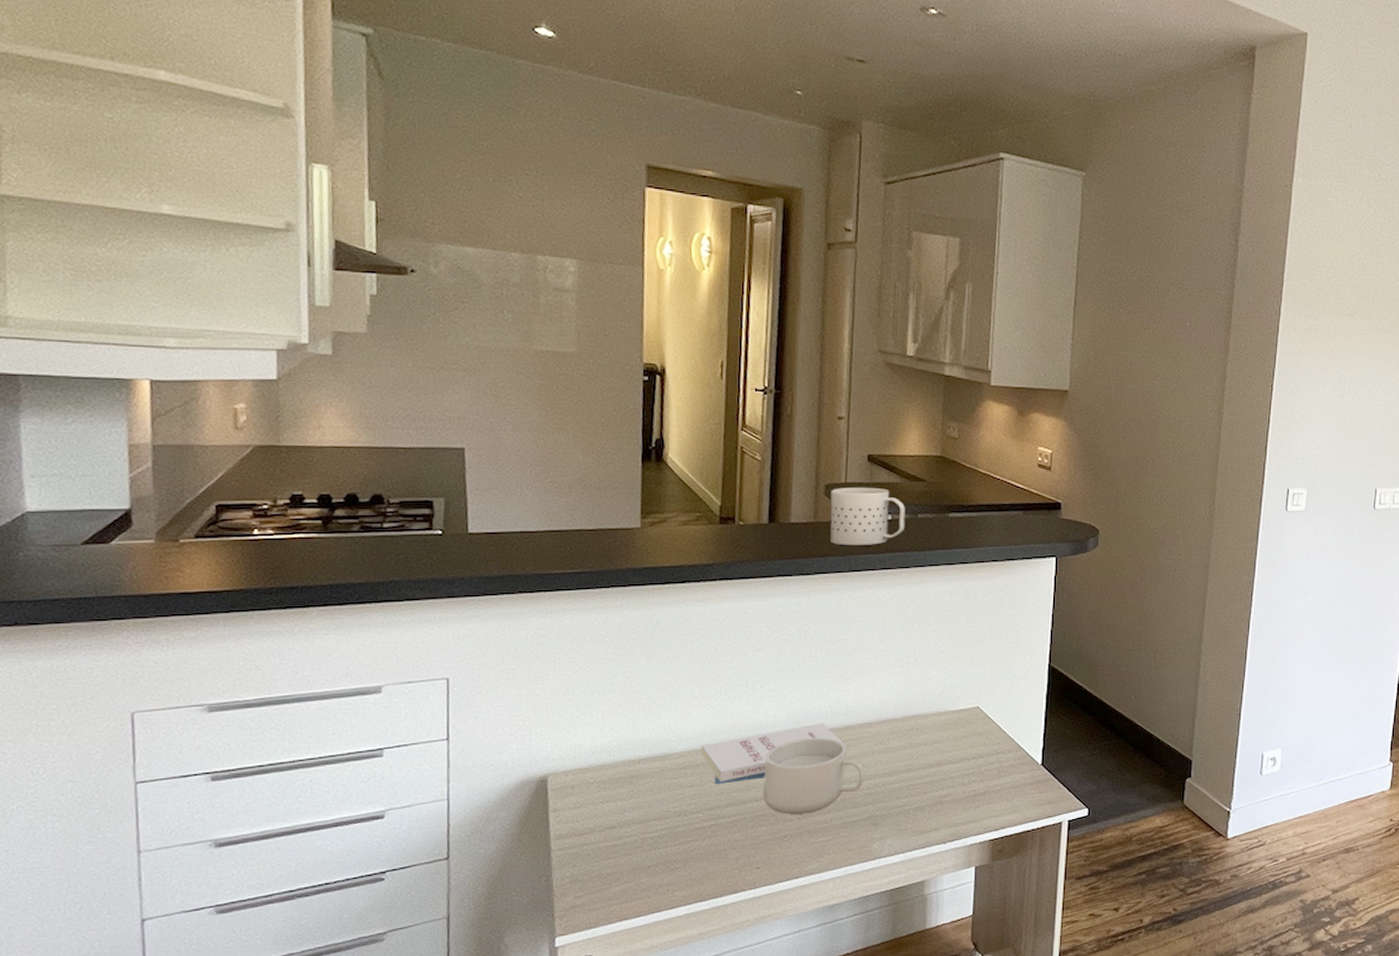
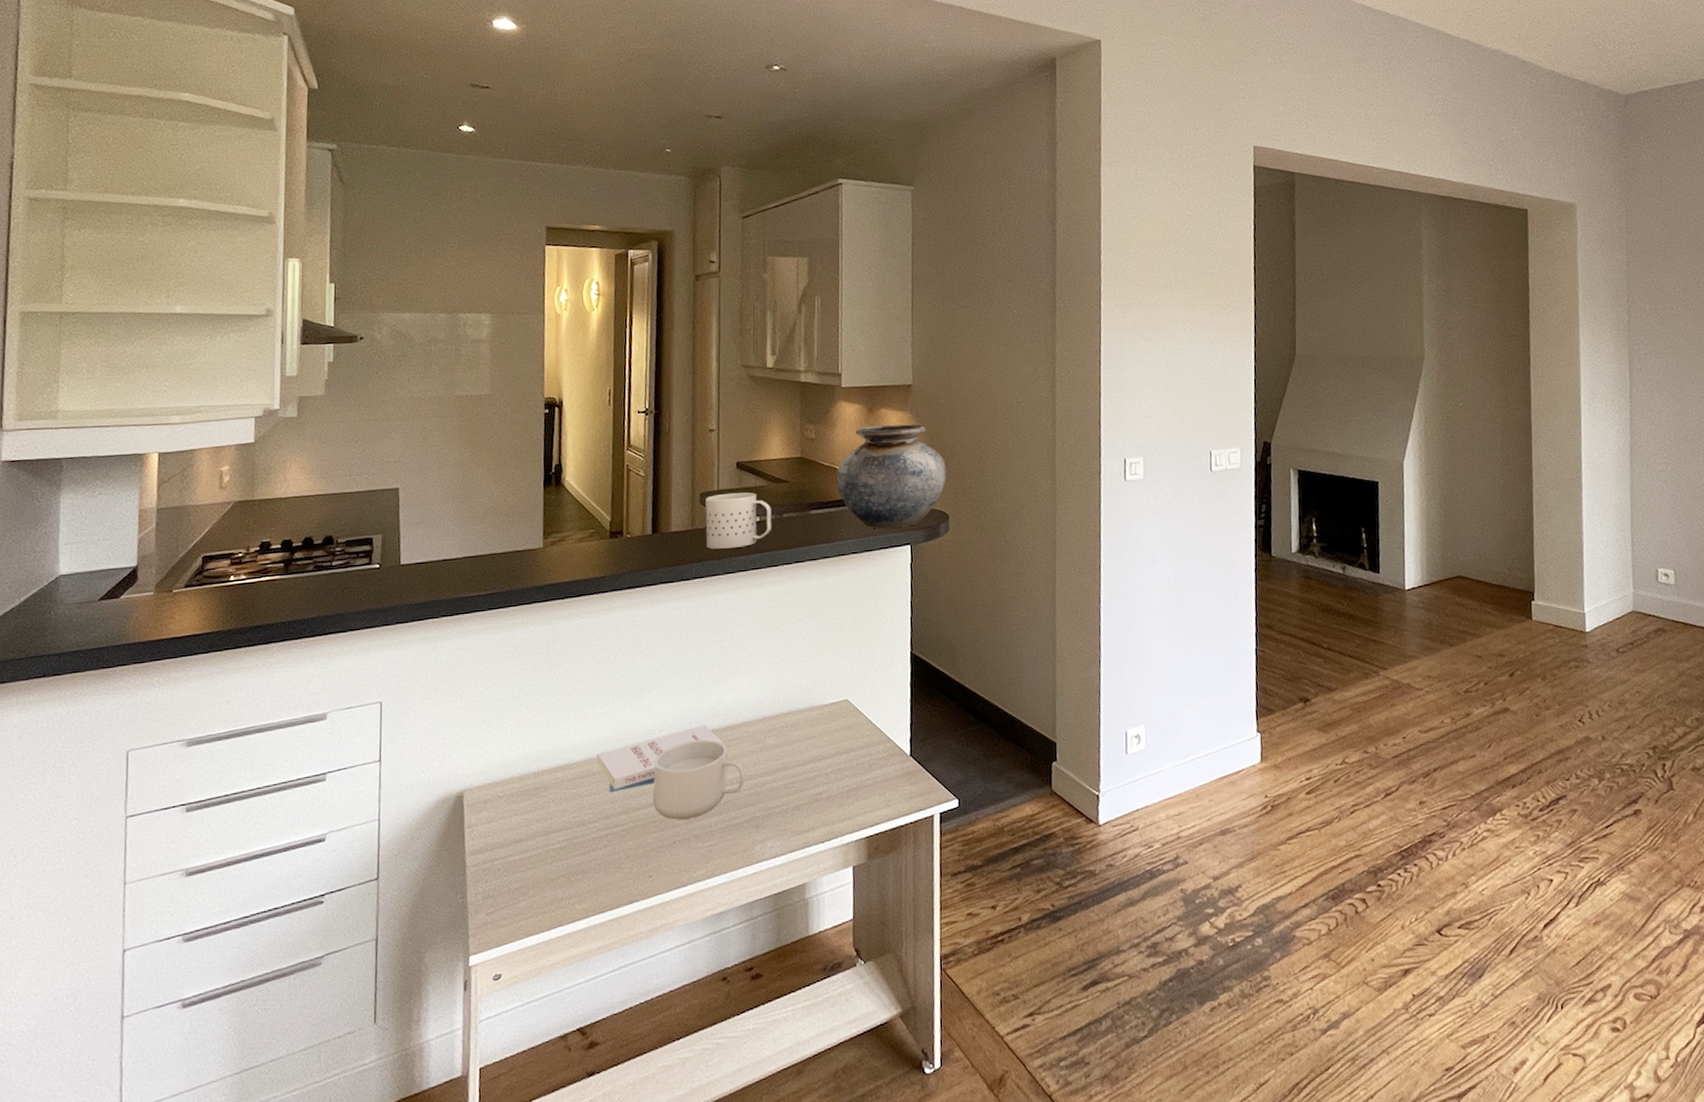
vase: none [980,431,1099,538] -> present [837,424,947,529]

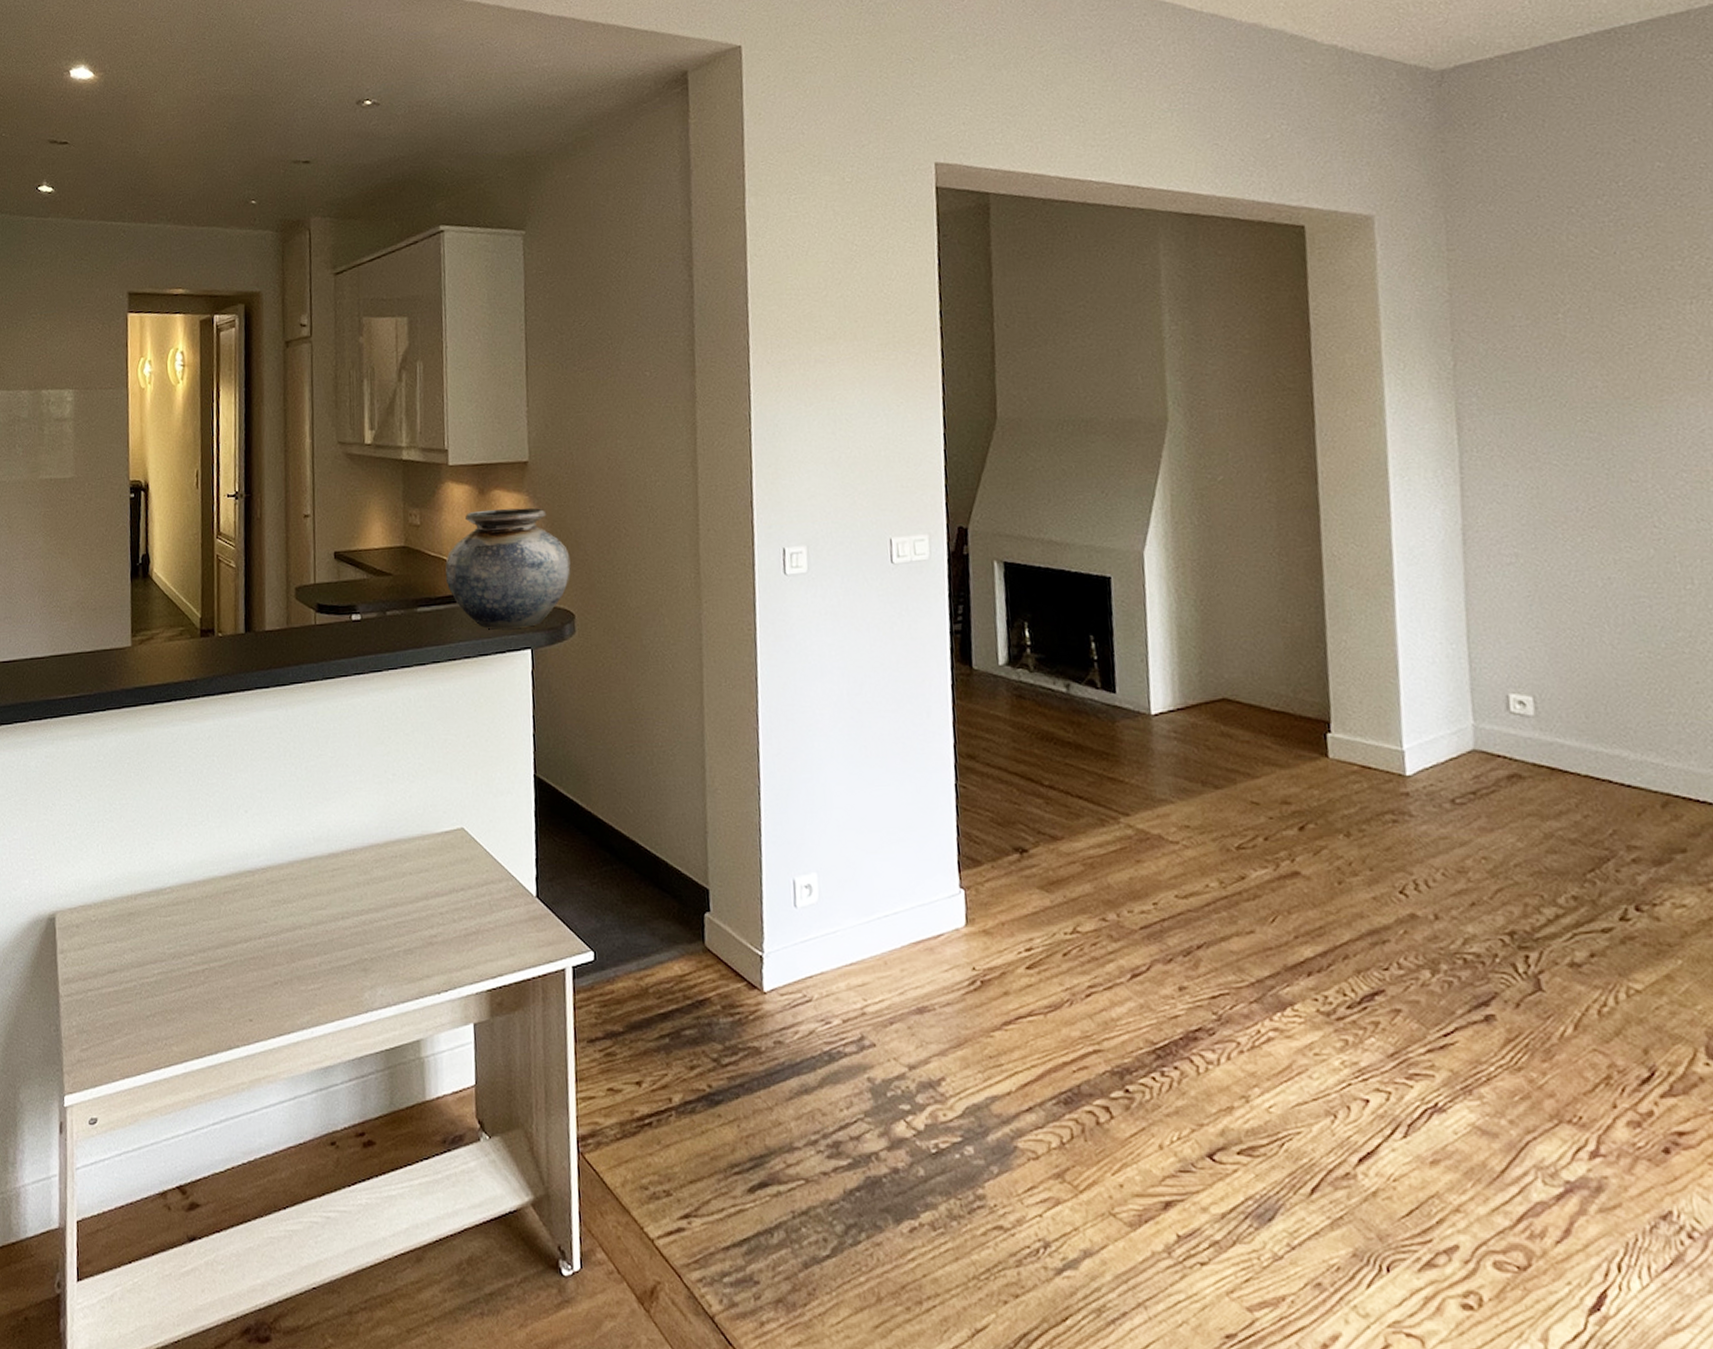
books: present [596,724,727,793] -> none [191,850,331,923]
cup: present [652,739,745,820] -> none [251,867,351,957]
mug: present [705,492,772,550] -> none [301,586,375,652]

